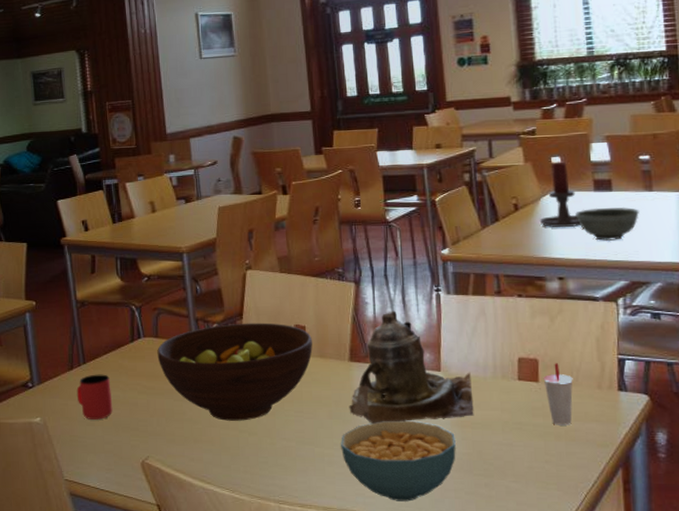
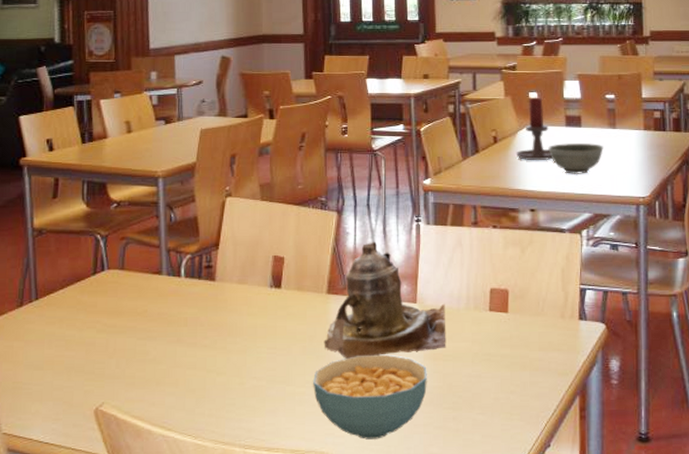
cup: present [76,374,113,420] -> none [24,311,67,363]
fruit bowl: present [157,323,313,421] -> none [122,253,290,360]
cup: present [543,363,573,425] -> none [512,293,539,355]

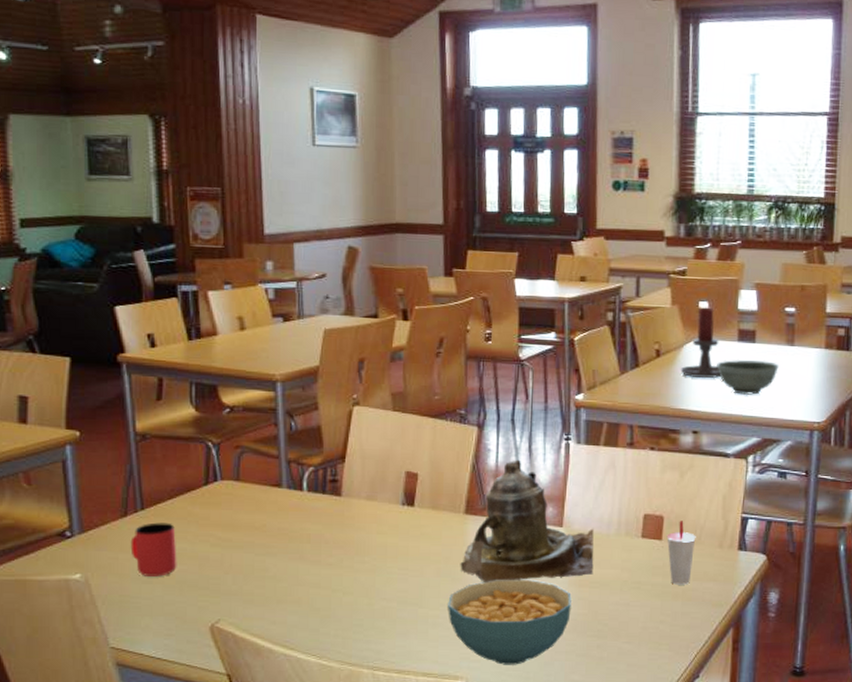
cup: none [24,311,67,363] -> present [130,522,177,576]
cup: none [512,293,539,355] -> present [666,521,696,585]

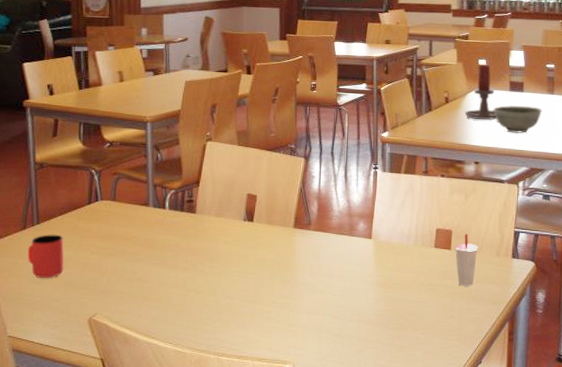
cereal bowl: present [448,579,571,665] -> none [279,281,378,352]
teapot: present [460,459,594,582] -> none [289,184,397,284]

